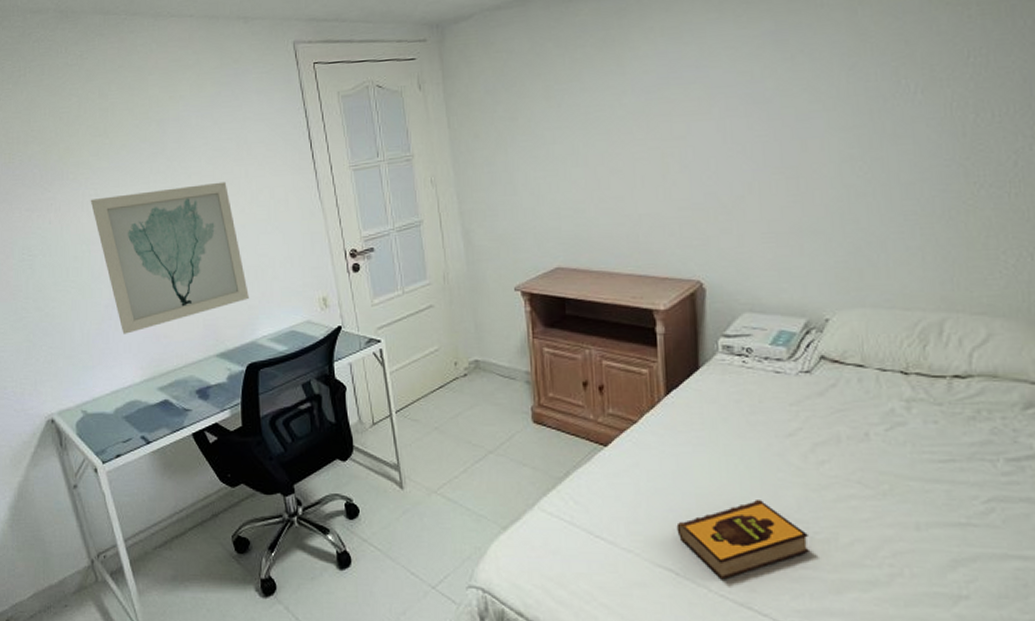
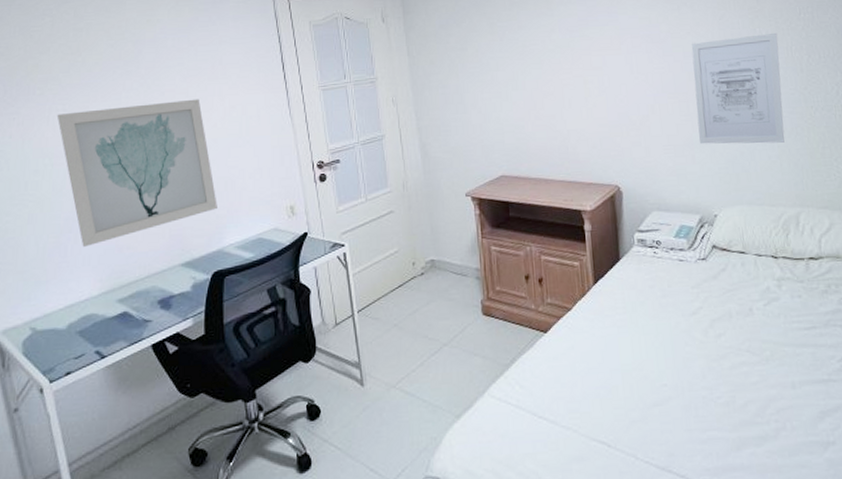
hardback book: present [676,500,809,580] -> none [607,372,714,448]
wall art: none [807,84,933,232] -> present [691,32,785,144]

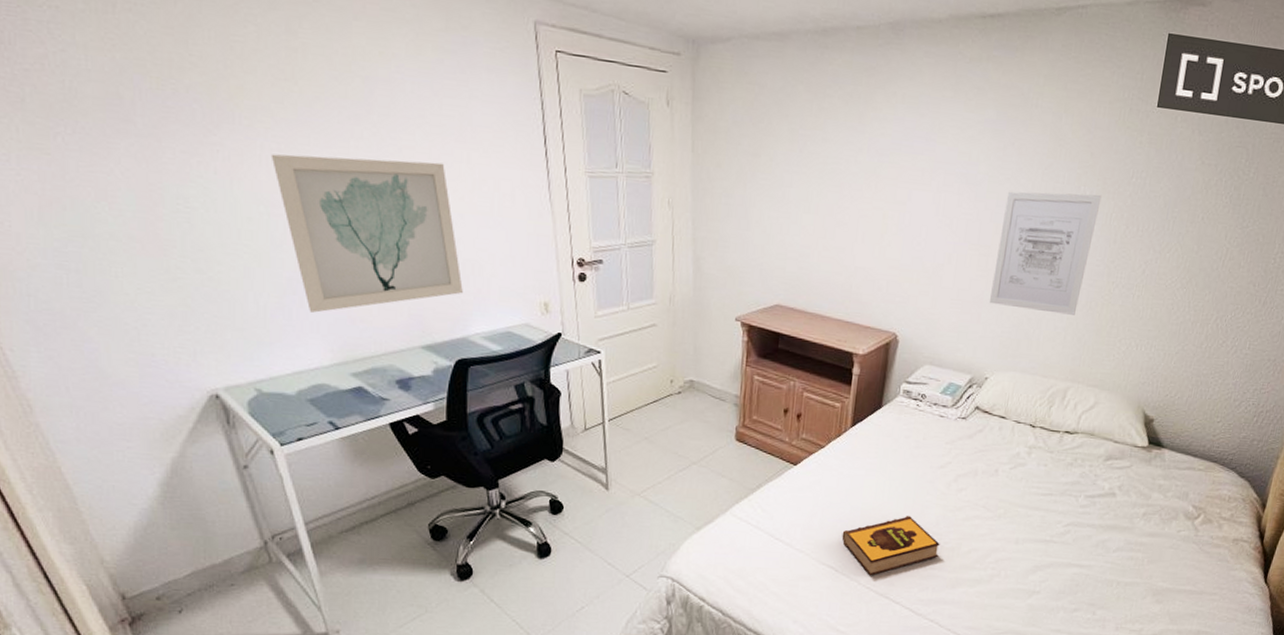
hardback book: none [607,372,714,448] -> present [841,516,940,576]

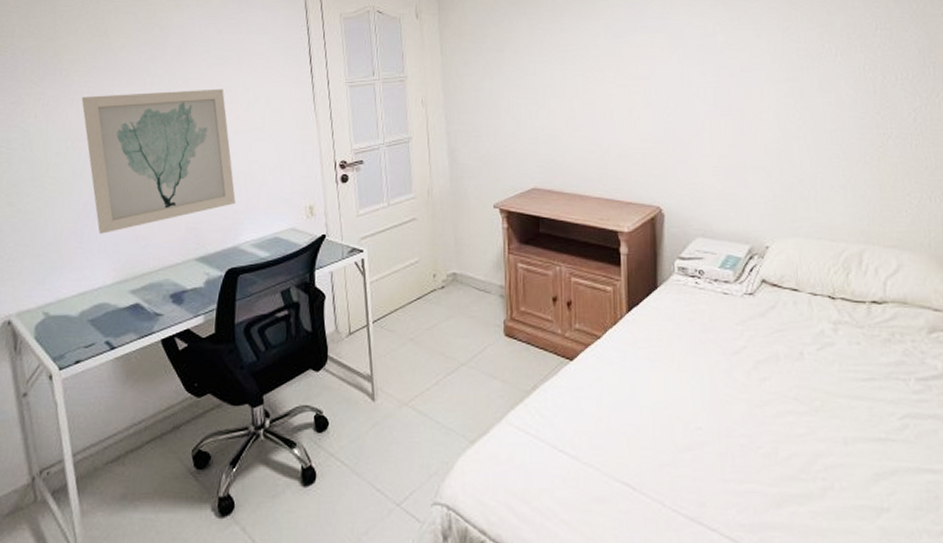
hardback book: present [841,516,940,576] -> none [634,415,753,495]
wall art: present [989,191,1102,315] -> none [750,49,851,171]

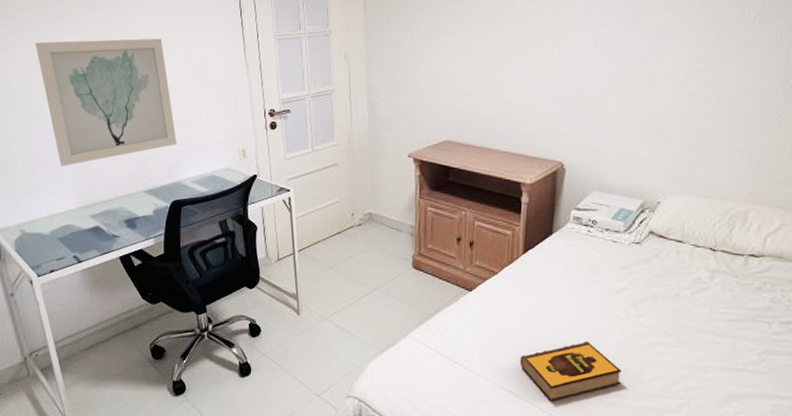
hardback book: none [634,415,753,495] -> present [519,341,622,402]

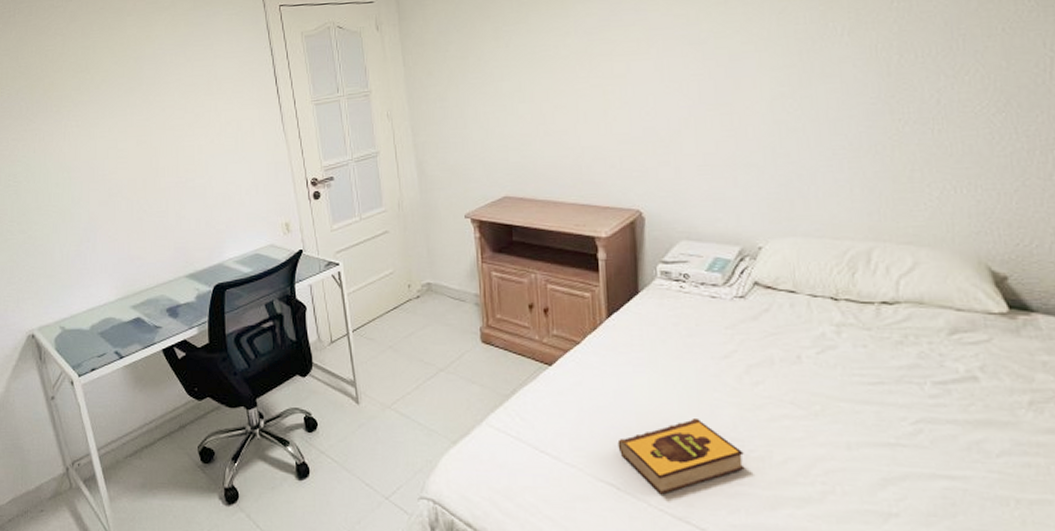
wall art: present [35,38,177,166] -> none [71,114,217,256]

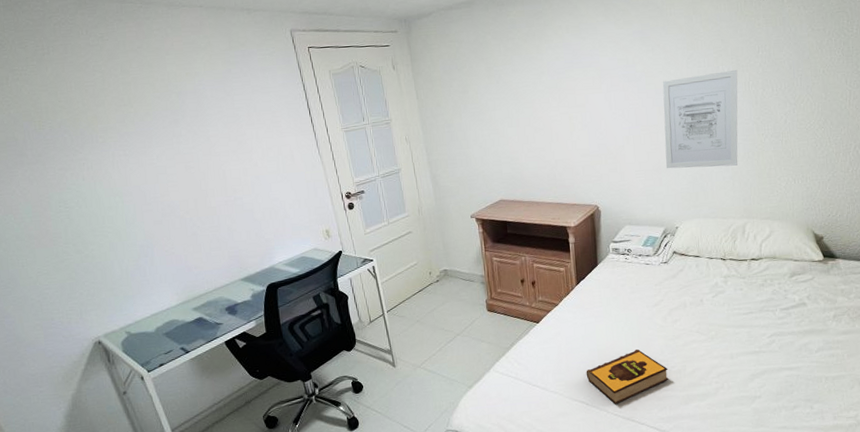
wall art: none [739,27,859,165] -> present [662,69,738,169]

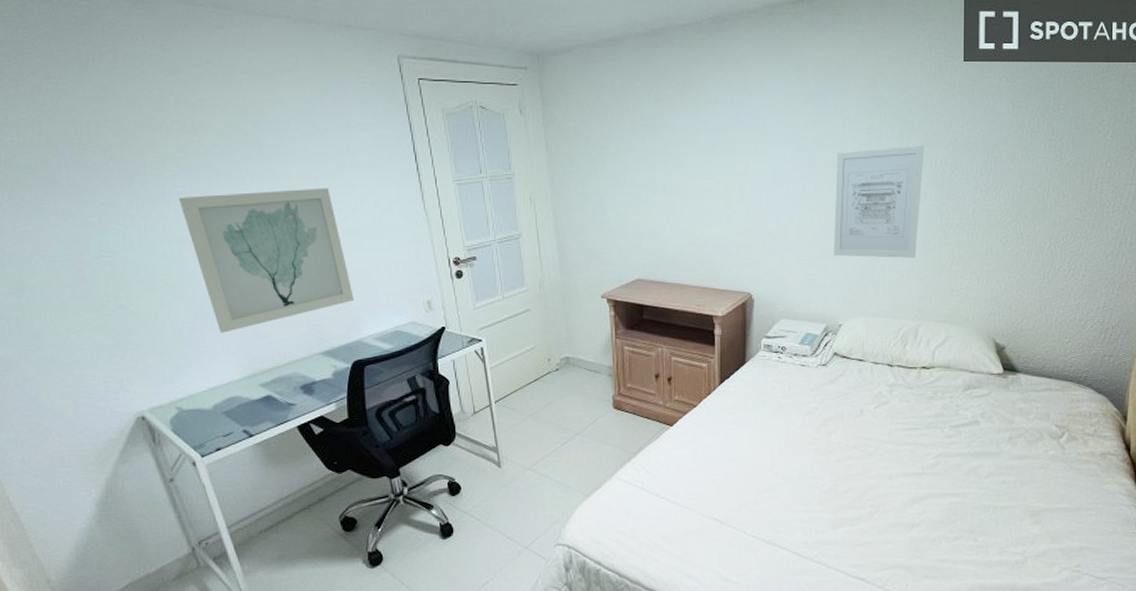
wall art: none [120,142,266,268] -> present [178,188,354,333]
hardback book: present [586,349,669,405] -> none [723,463,817,525]

